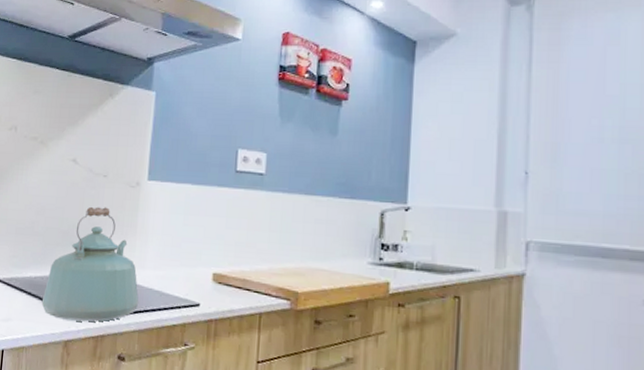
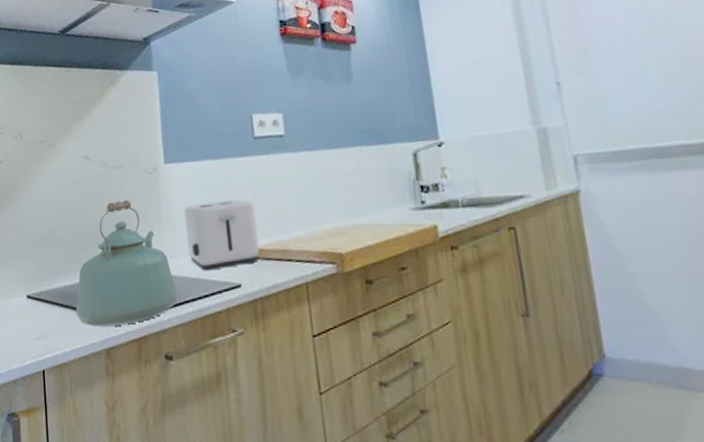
toaster: none [155,223,225,287] -> present [184,199,259,271]

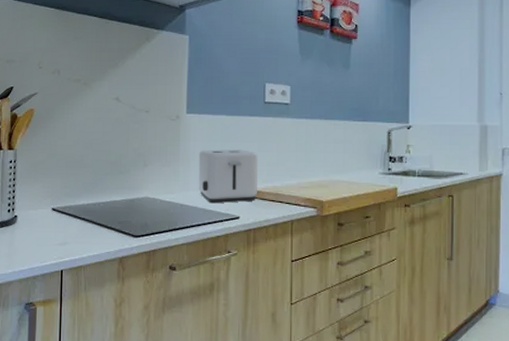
kettle: present [76,200,178,328] -> none [95,139,186,241]

